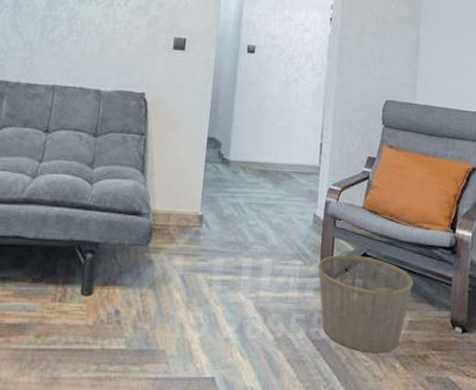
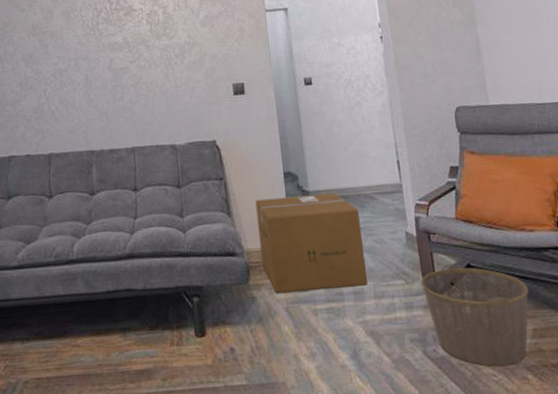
box: none [166,161,273,262] -> present [255,193,368,294]

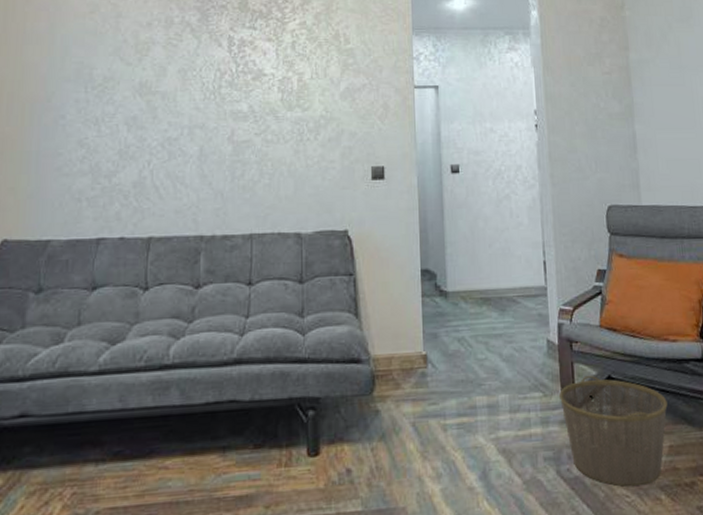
box: present [255,193,368,294] -> none [387,295,503,407]

